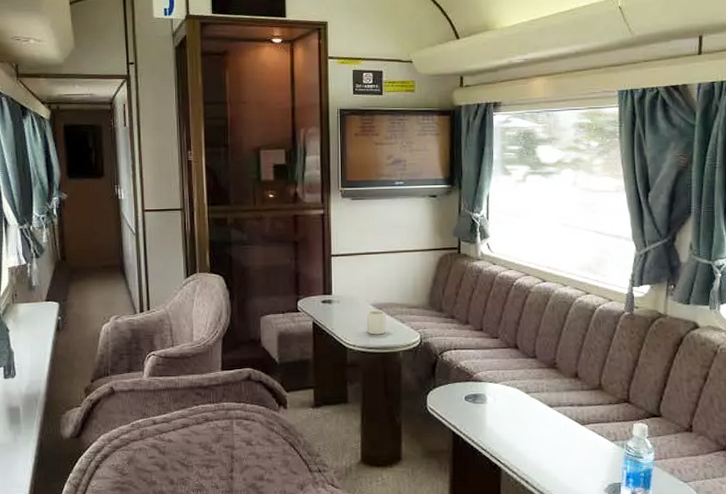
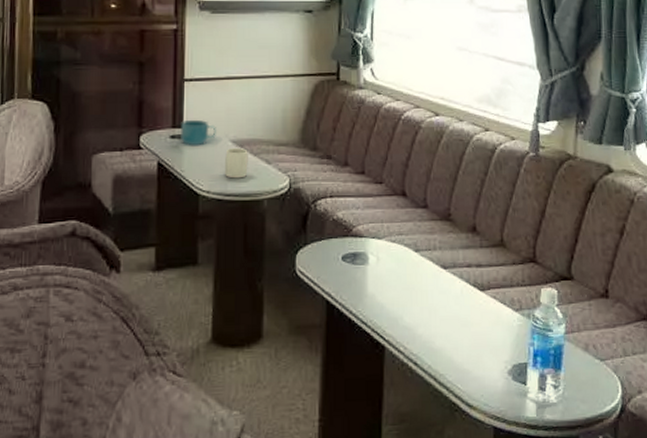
cup: none [330,287,359,308] -> present [181,119,216,145]

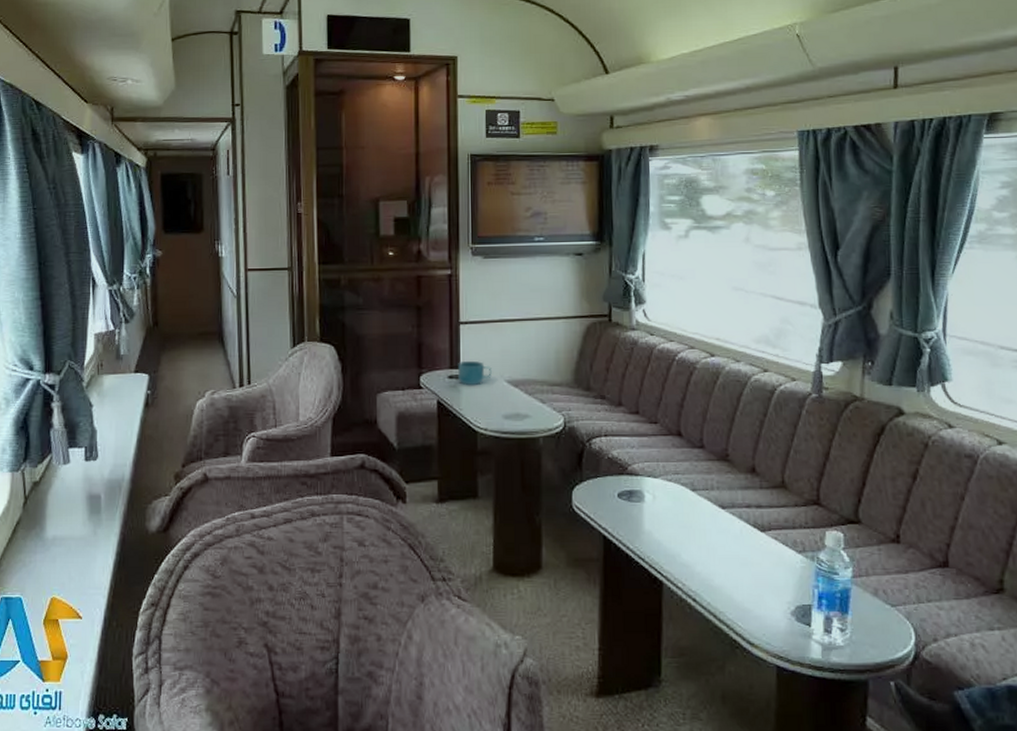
mug: present [225,148,248,179] -> none [501,388,523,417]

